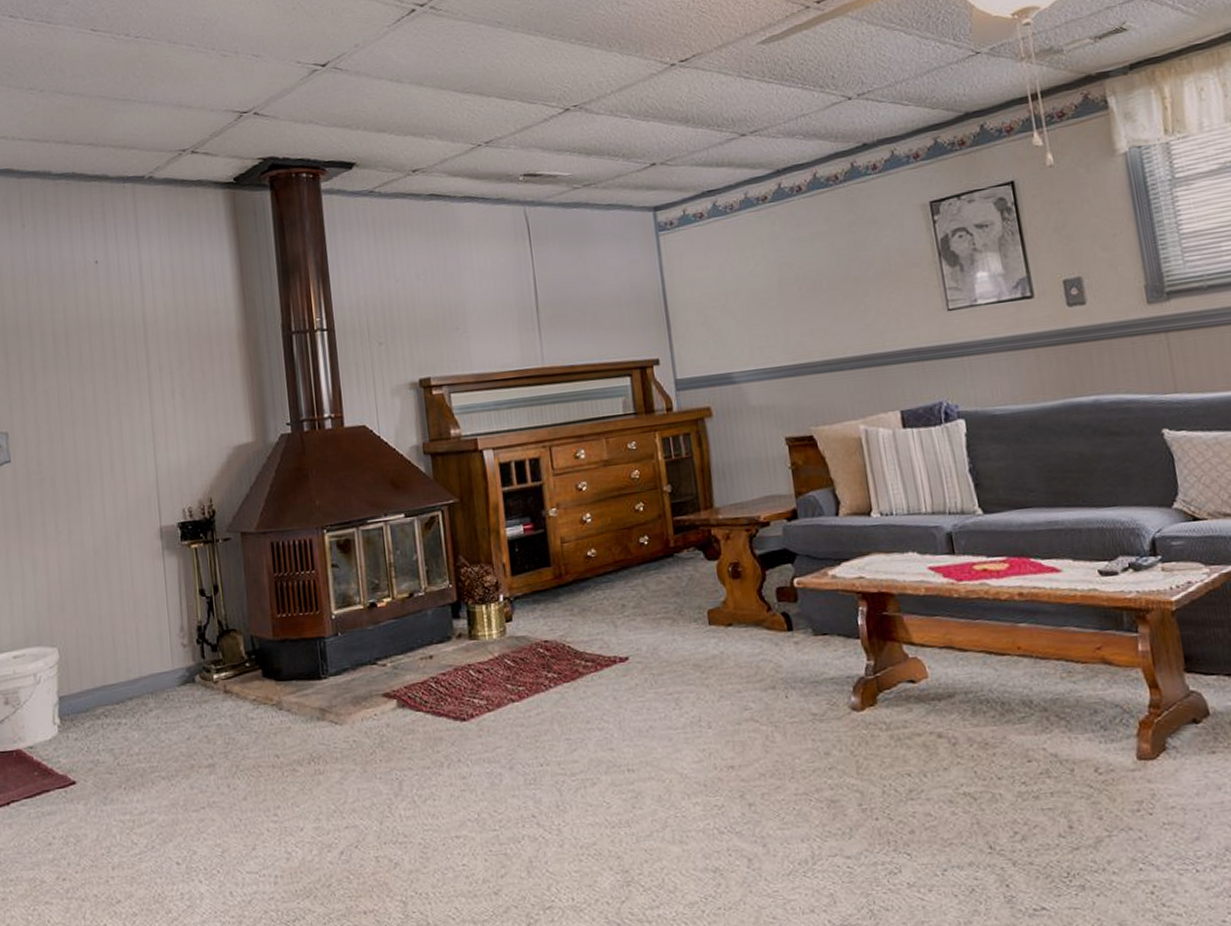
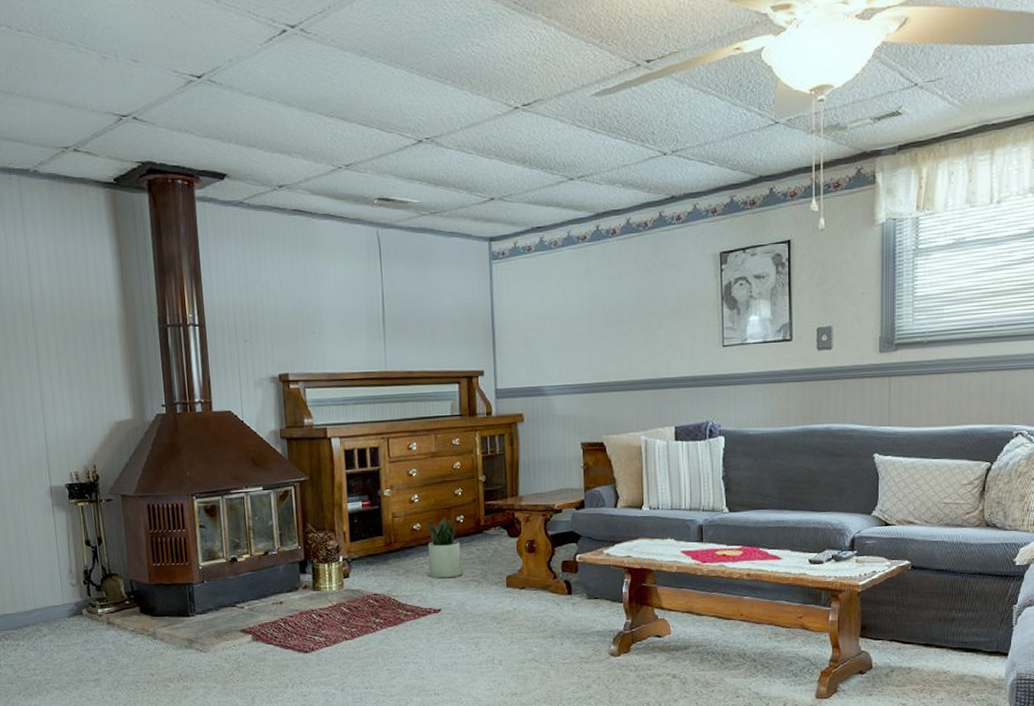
planter: none [604,540,655,618] -> present [426,518,465,579]

